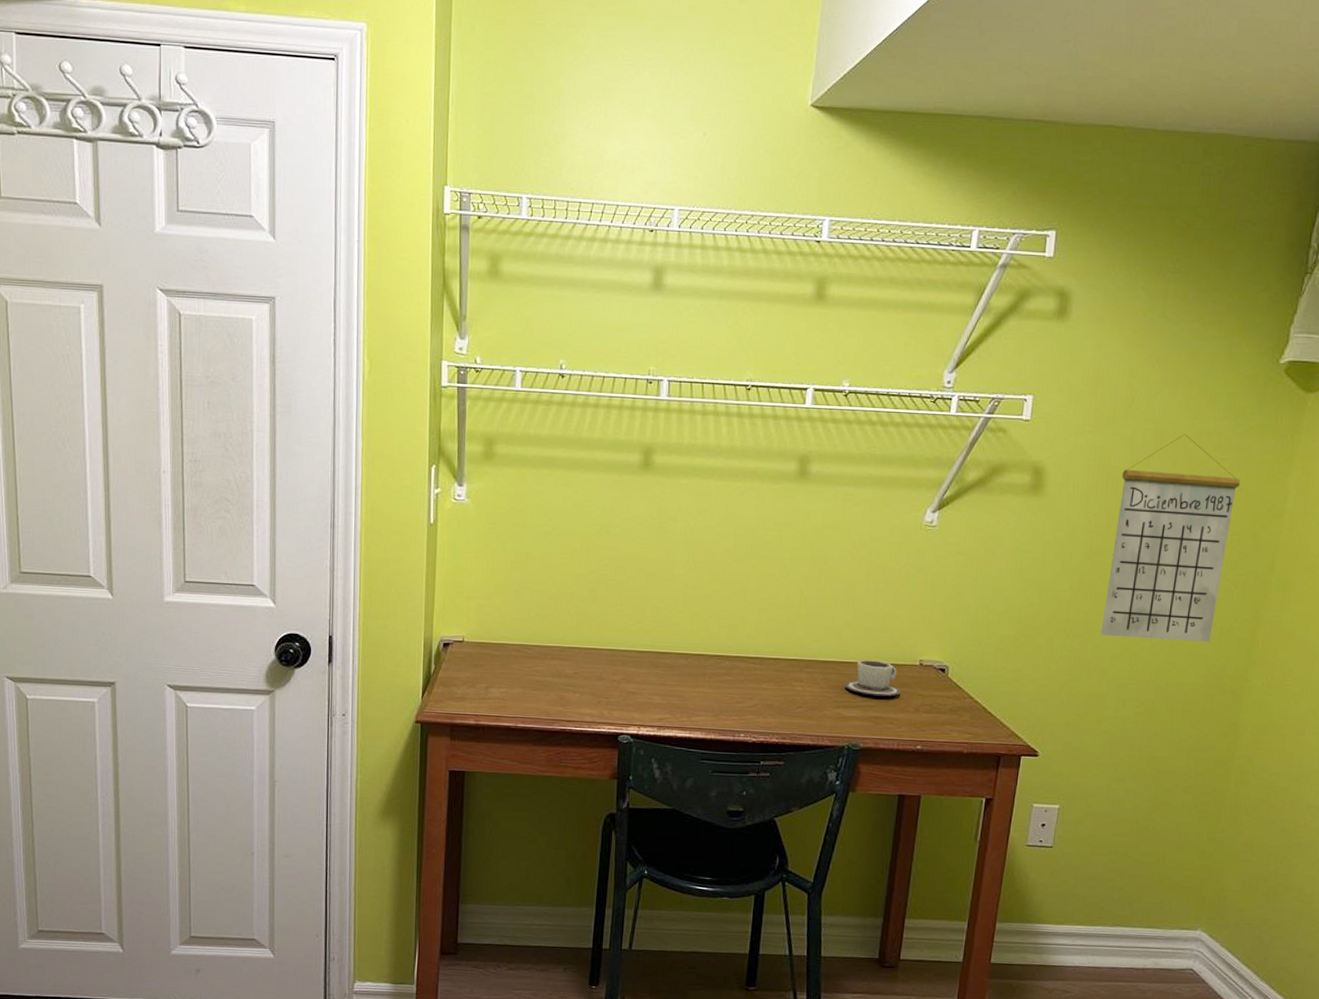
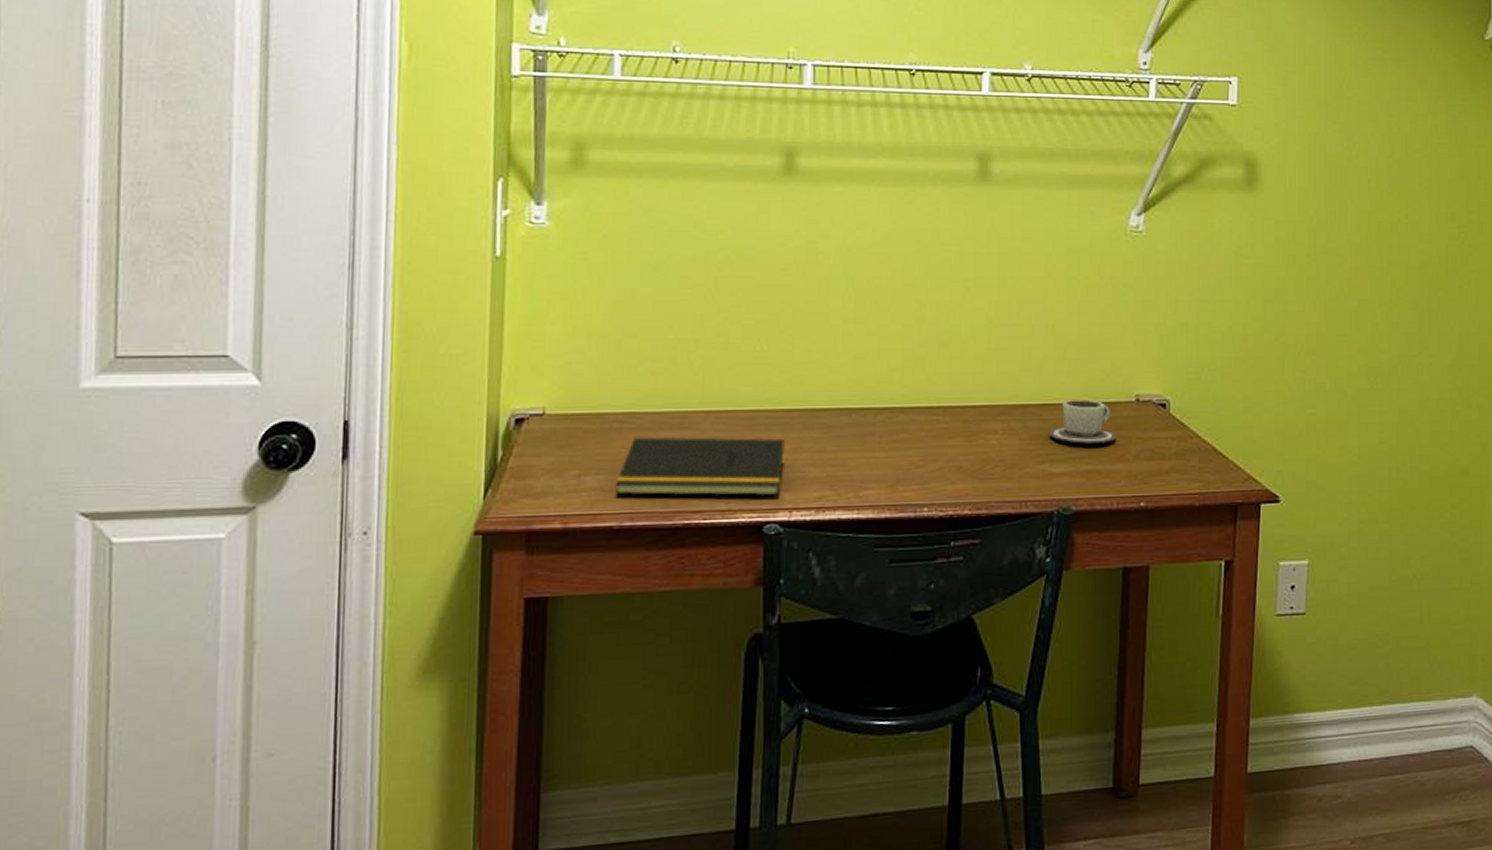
notepad: none [513,663,636,714] -> present [616,437,785,496]
calendar: present [1101,433,1241,642] -> none [1335,117,1461,351]

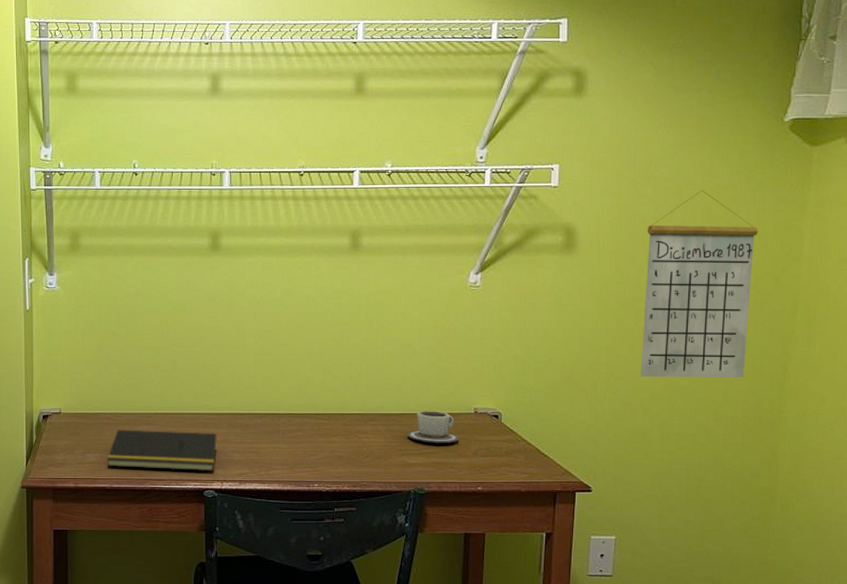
calendar: none [1335,117,1461,351] -> present [640,190,759,378]

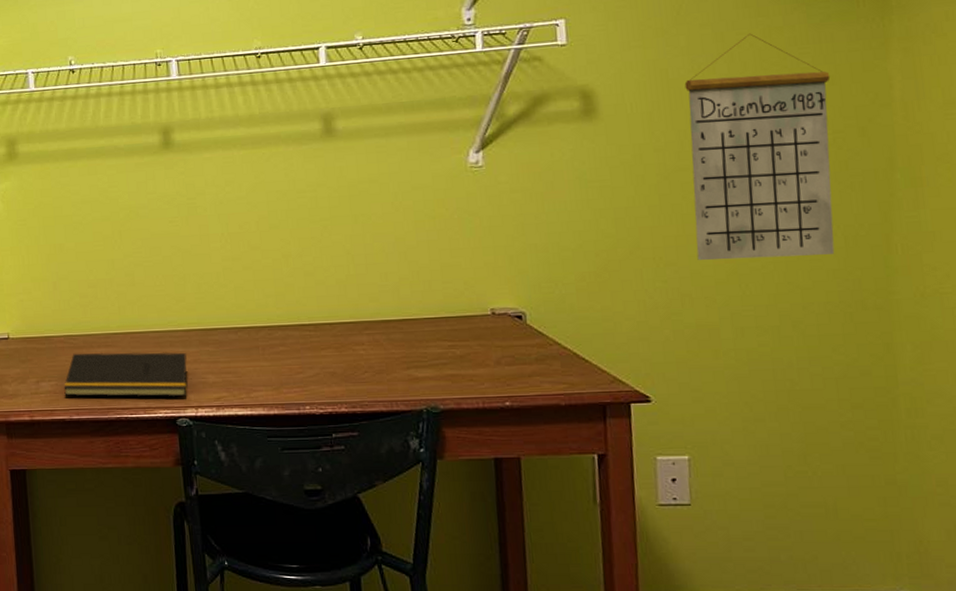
cup: present [407,411,460,443] -> none [411,314,476,352]

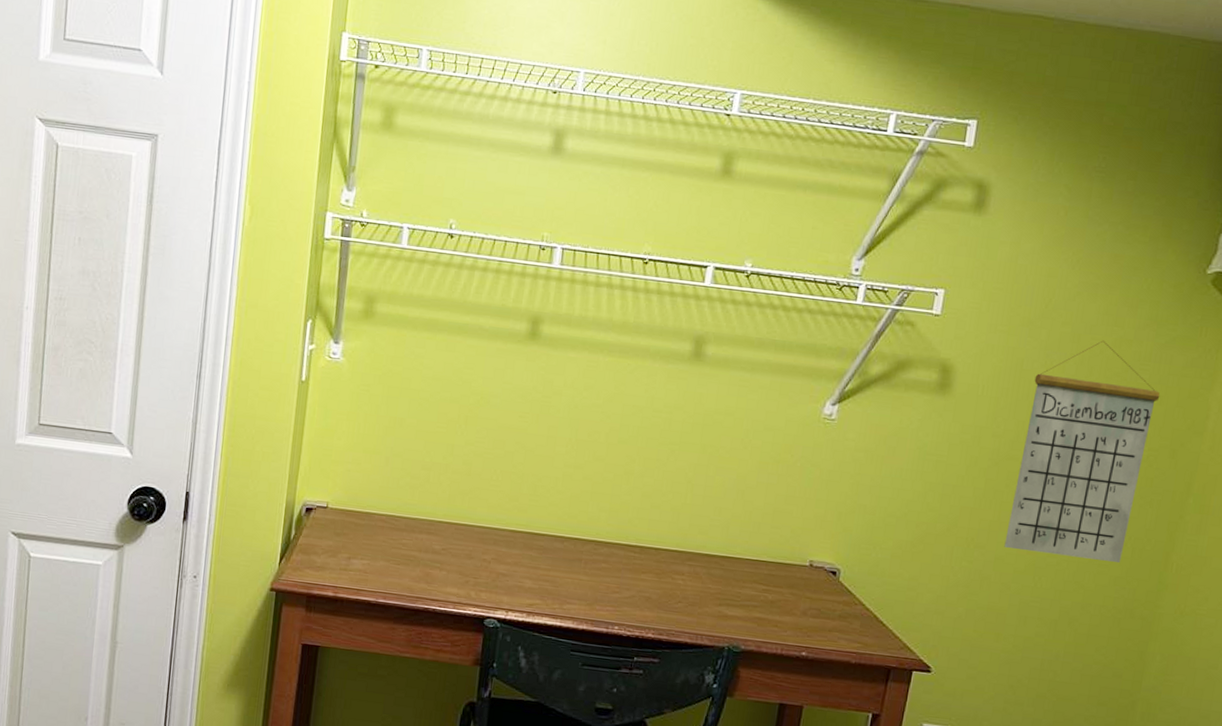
notepad: present [64,352,187,397] -> none [375,535,508,597]

